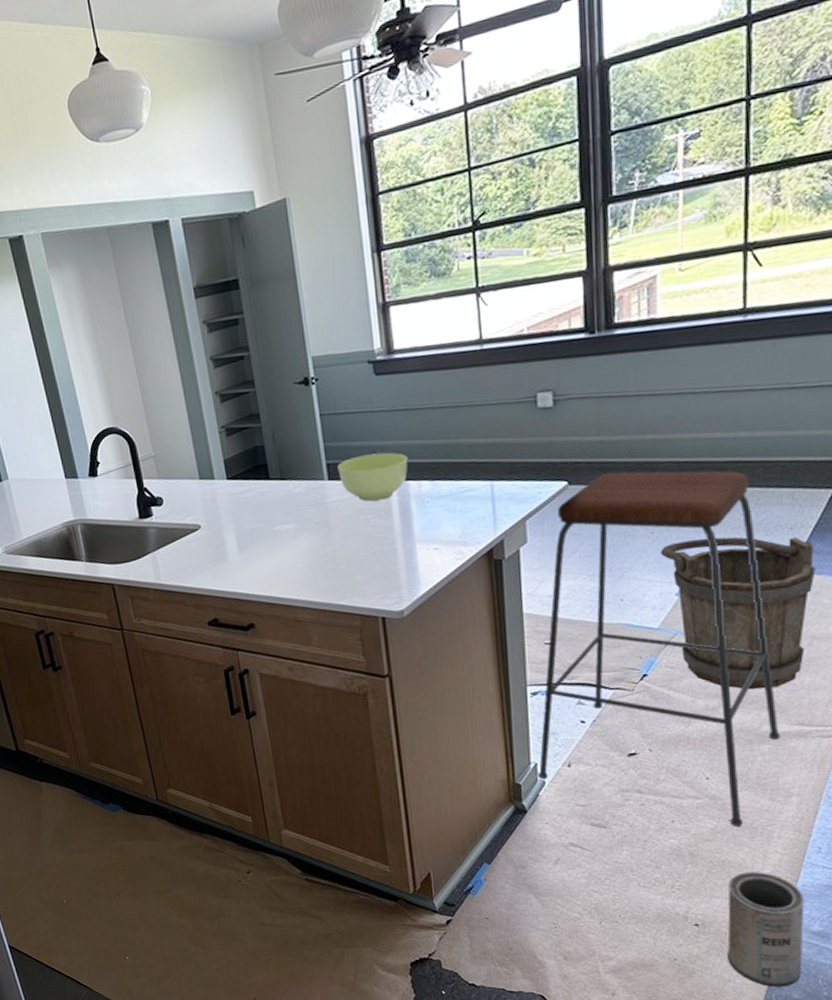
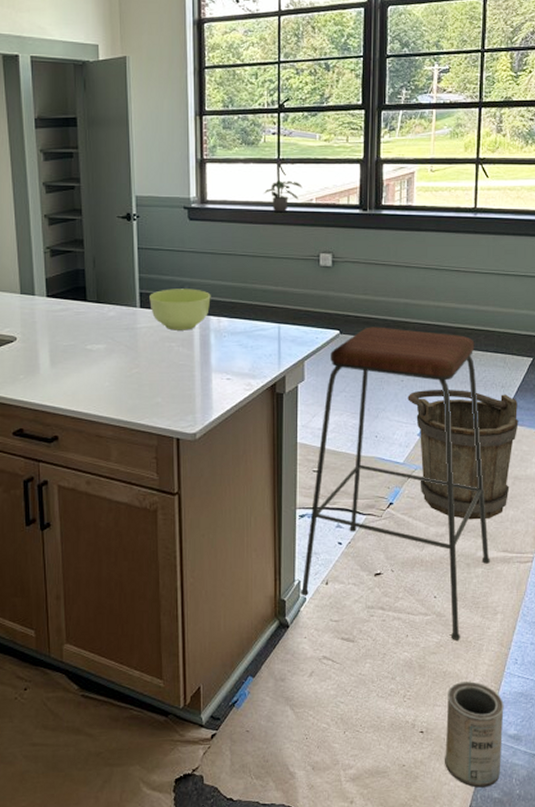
potted plant: none [462,311,510,352] -> present [264,180,303,213]

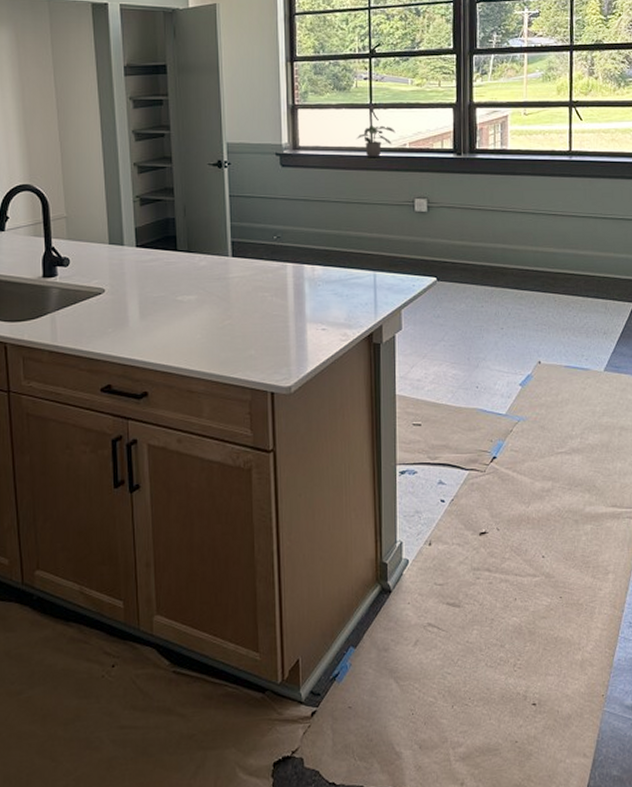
bowl: present [149,289,211,331] -> none [242,236,305,280]
bar stool: present [300,327,490,641] -> none [402,273,599,603]
bucket: present [407,389,519,520] -> none [508,336,623,474]
paint can: present [445,681,504,788] -> none [559,647,620,765]

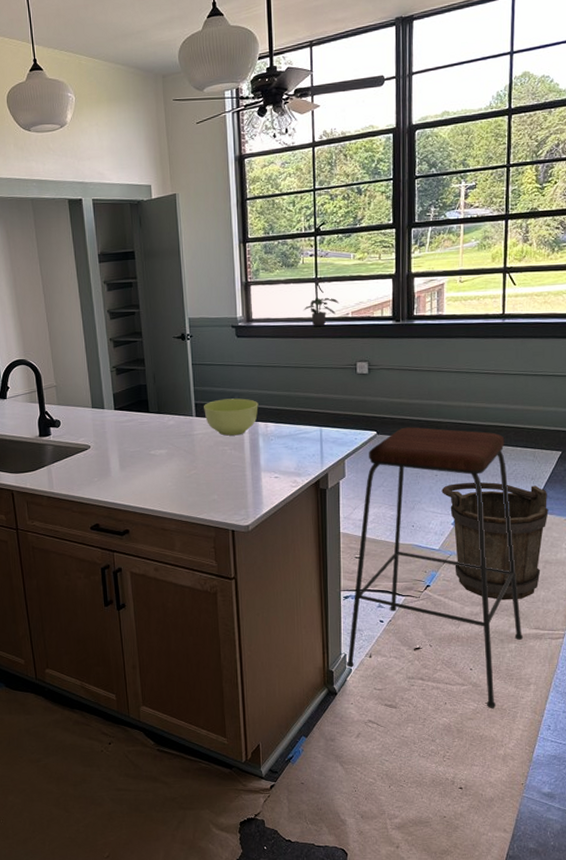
bowl: none [242,236,305,280] -> present [204,398,259,436]
bar stool: none [402,273,599,603] -> present [346,427,523,708]
bucket: none [508,336,623,474] -> present [441,482,549,600]

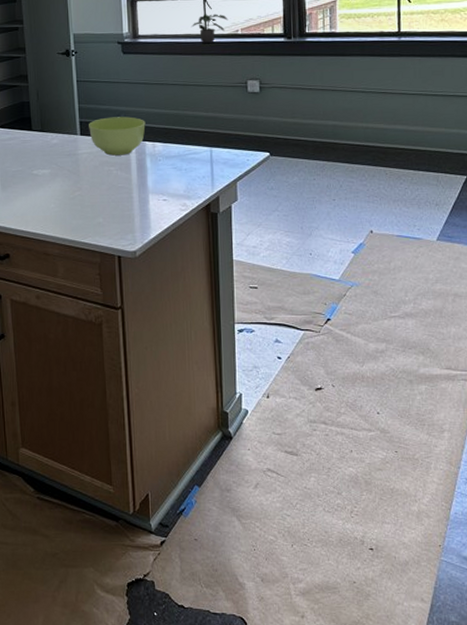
bar stool: present [346,427,523,708] -> none [241,148,433,458]
bucket: present [441,482,549,600] -> none [340,207,456,337]

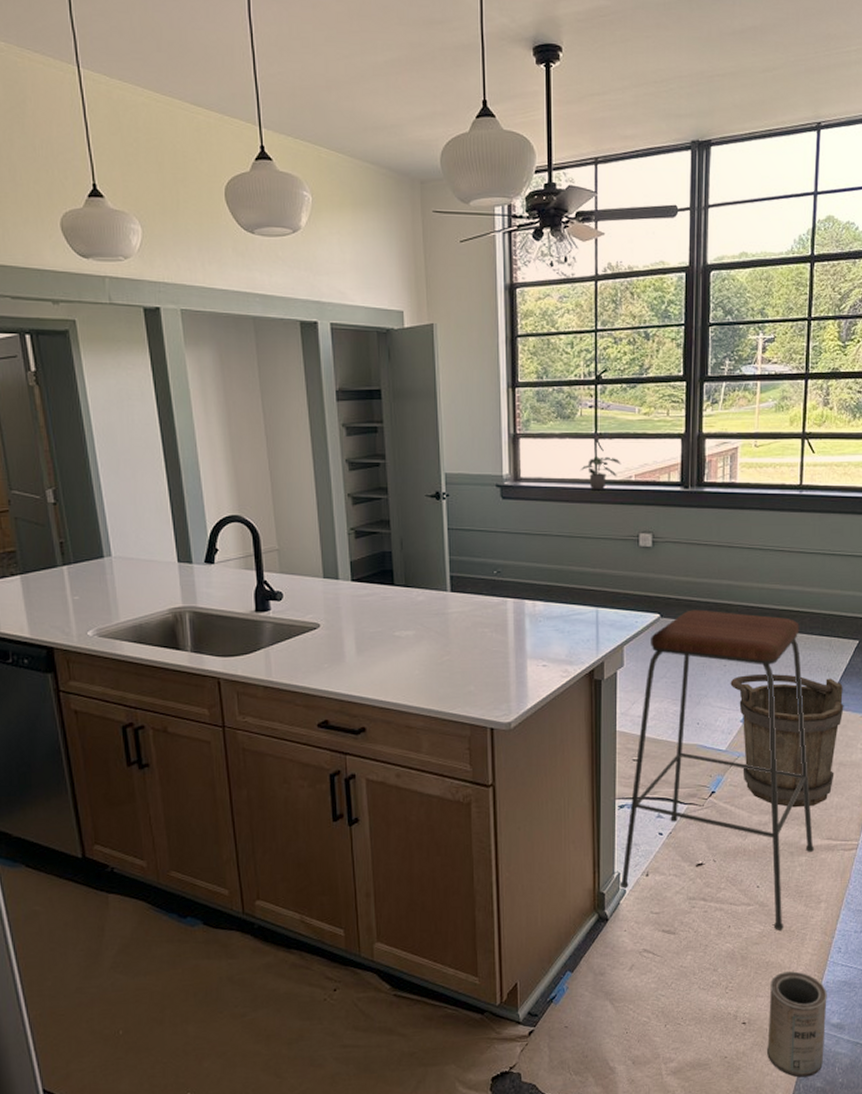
bowl: present [89,116,146,156] -> none [461,571,526,615]
bar stool: none [241,148,433,458] -> present [619,609,814,930]
bucket: none [340,207,456,337] -> present [730,673,844,808]
paint can: none [396,500,457,610] -> present [767,971,827,1078]

